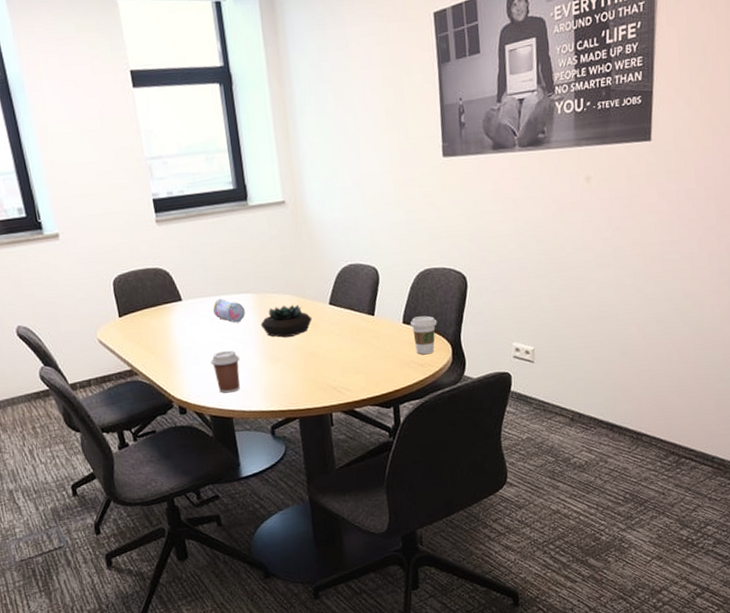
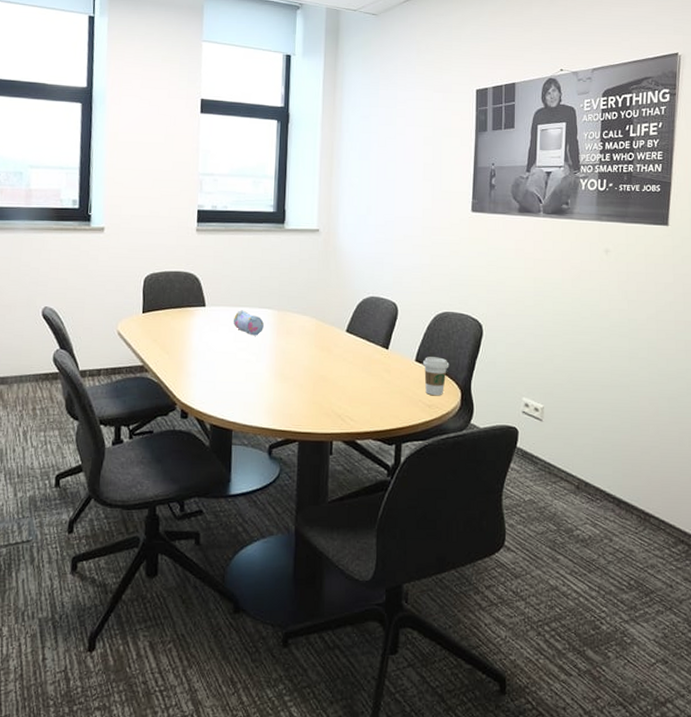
coffee cup: present [210,350,240,393] -> none [221,361,251,404]
succulent plant: present [260,304,313,338] -> none [276,325,328,357]

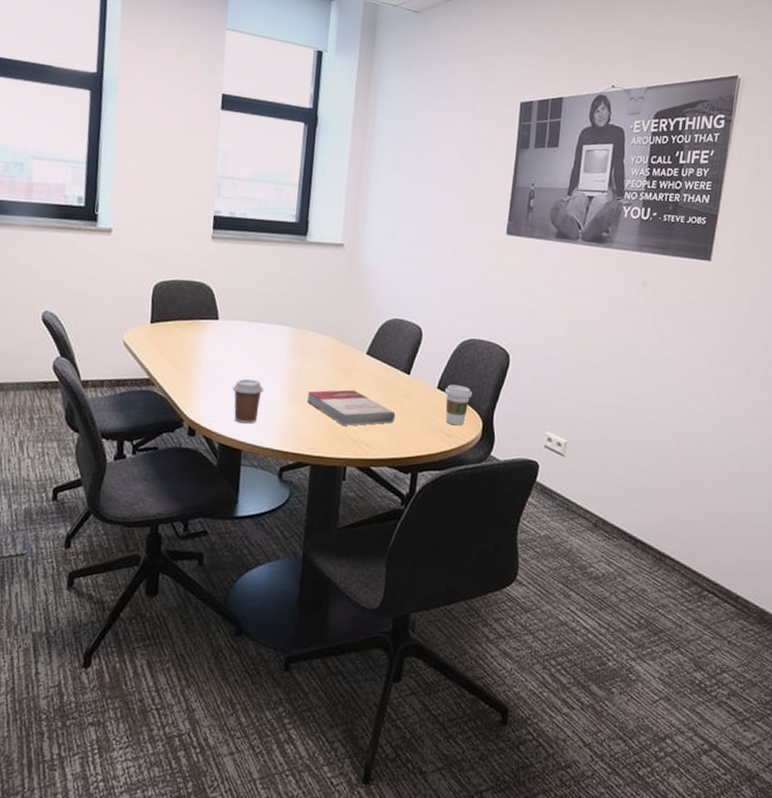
coffee cup: none [221,361,251,404] -> present [232,378,264,424]
pencil case: present [233,310,264,336] -> none [248,325,280,354]
book: none [292,366,377,401] -> present [307,389,396,426]

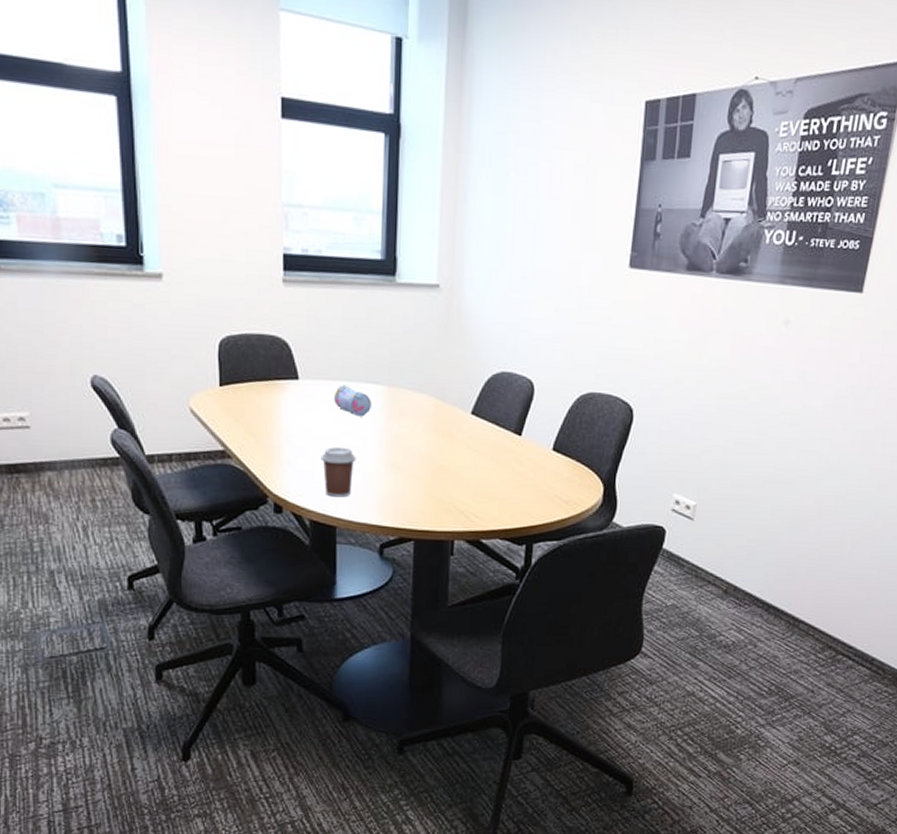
pencil case: none [248,325,280,354] -> present [334,385,371,417]
book: present [307,389,396,426] -> none [407,455,507,495]
coffee cup: present [444,384,473,426] -> none [560,445,592,491]

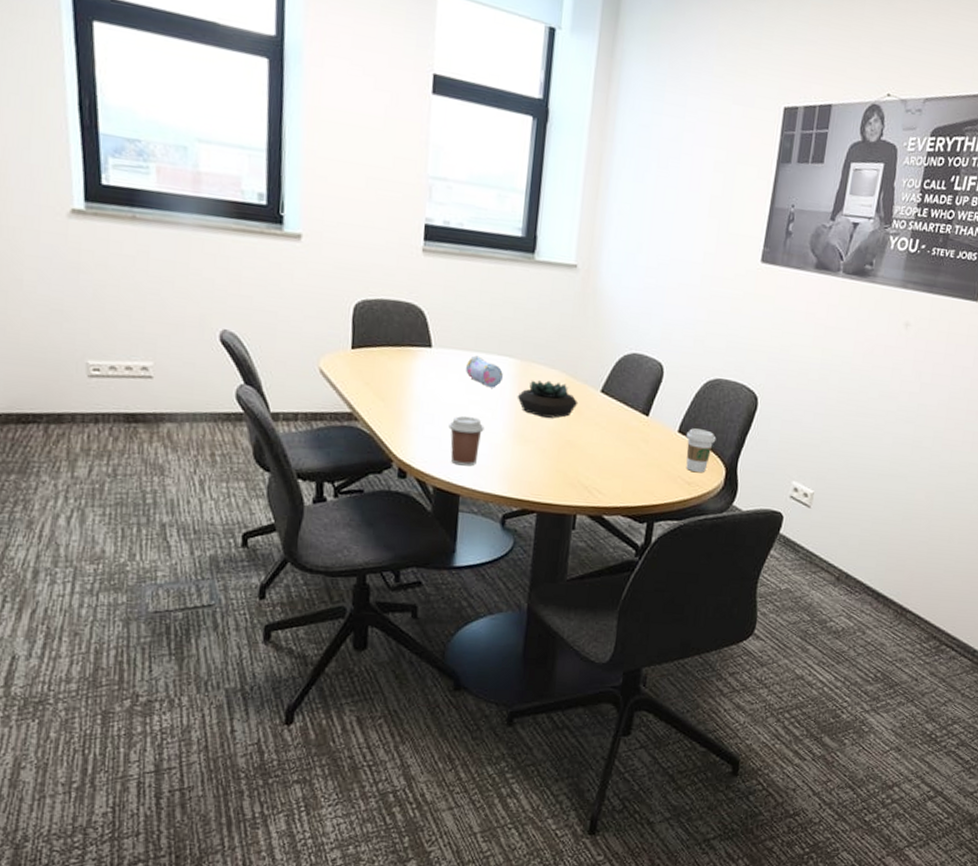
succulent plant: none [387,405,449,444] -> present [517,380,579,418]
coffee cup: none [560,445,592,491] -> present [685,428,717,473]

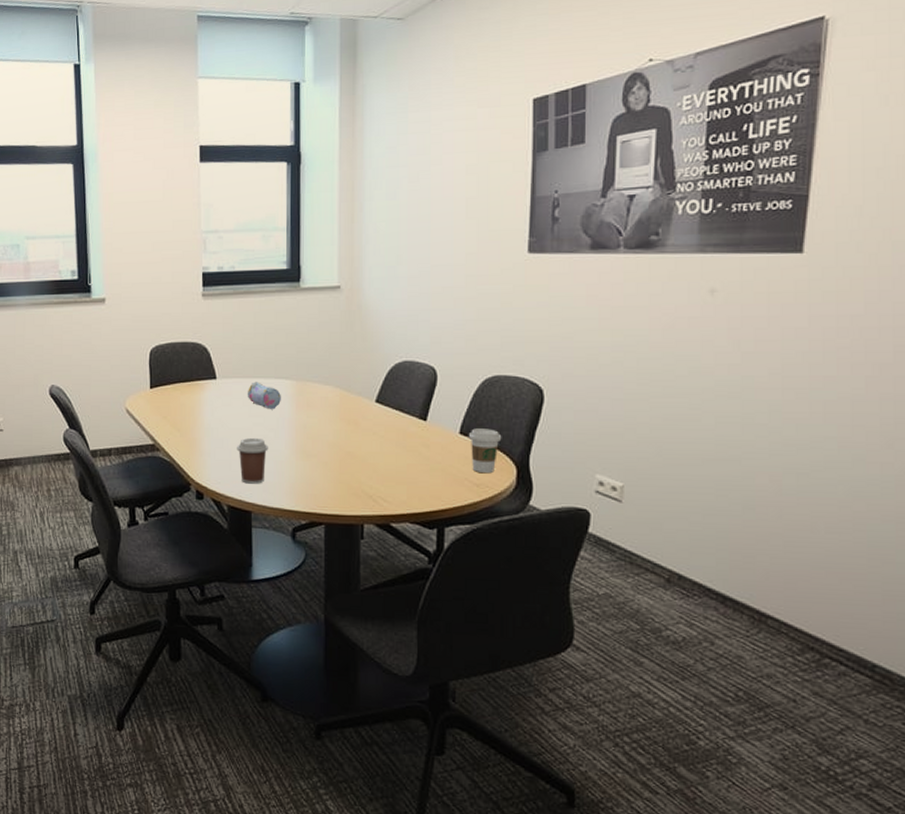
succulent plant: present [517,380,579,418] -> none [296,397,355,432]

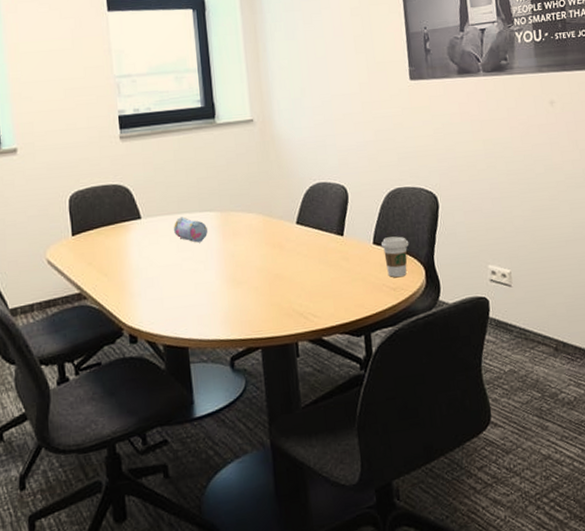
coffee cup: present [237,437,268,484] -> none [167,272,200,320]

